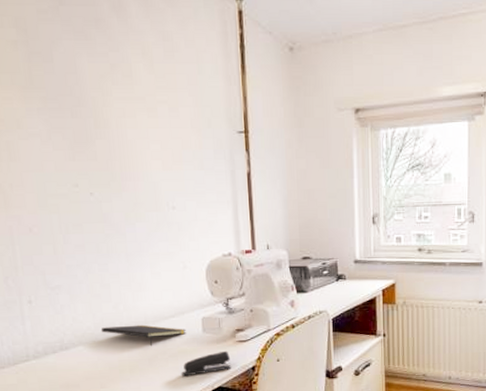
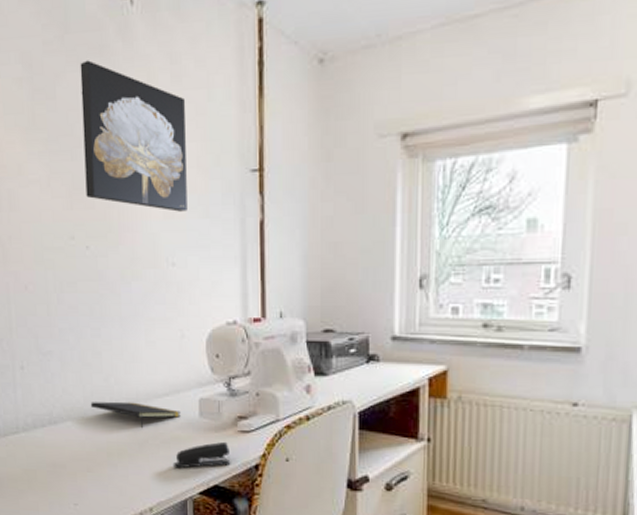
wall art: none [76,31,184,164] -> present [80,60,188,212]

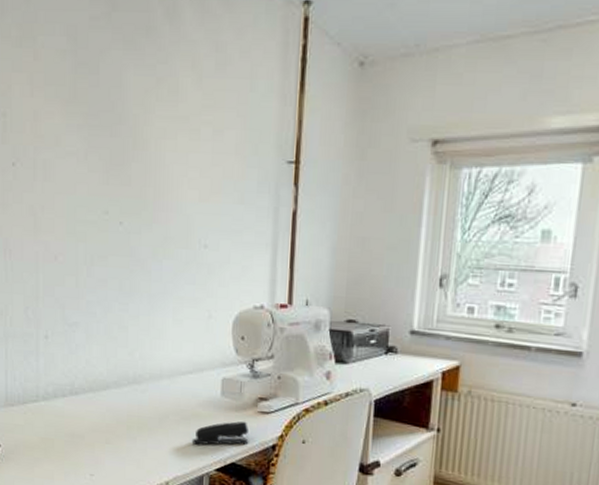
wall art: present [80,60,188,212] -> none [123,40,227,196]
notepad: present [90,401,181,429] -> none [113,375,203,404]

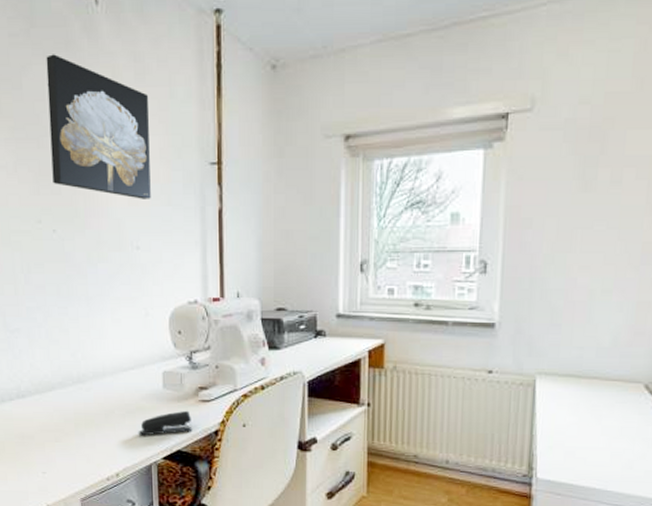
wall art: none [123,40,227,196] -> present [46,54,151,199]

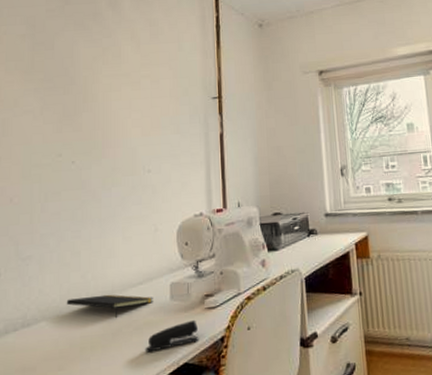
wall art: present [46,54,151,199] -> none [75,23,162,130]
notepad: none [58,375,145,400] -> present [66,294,153,319]

